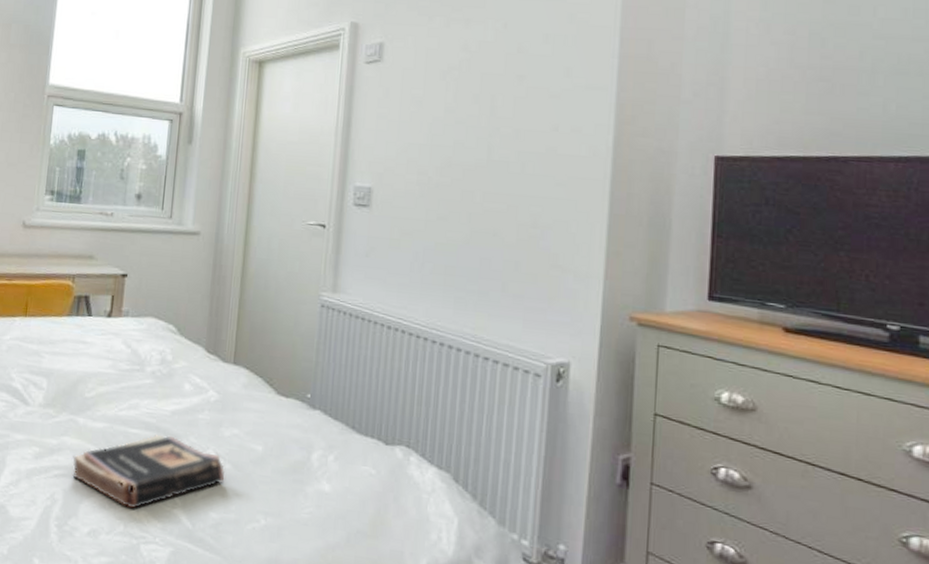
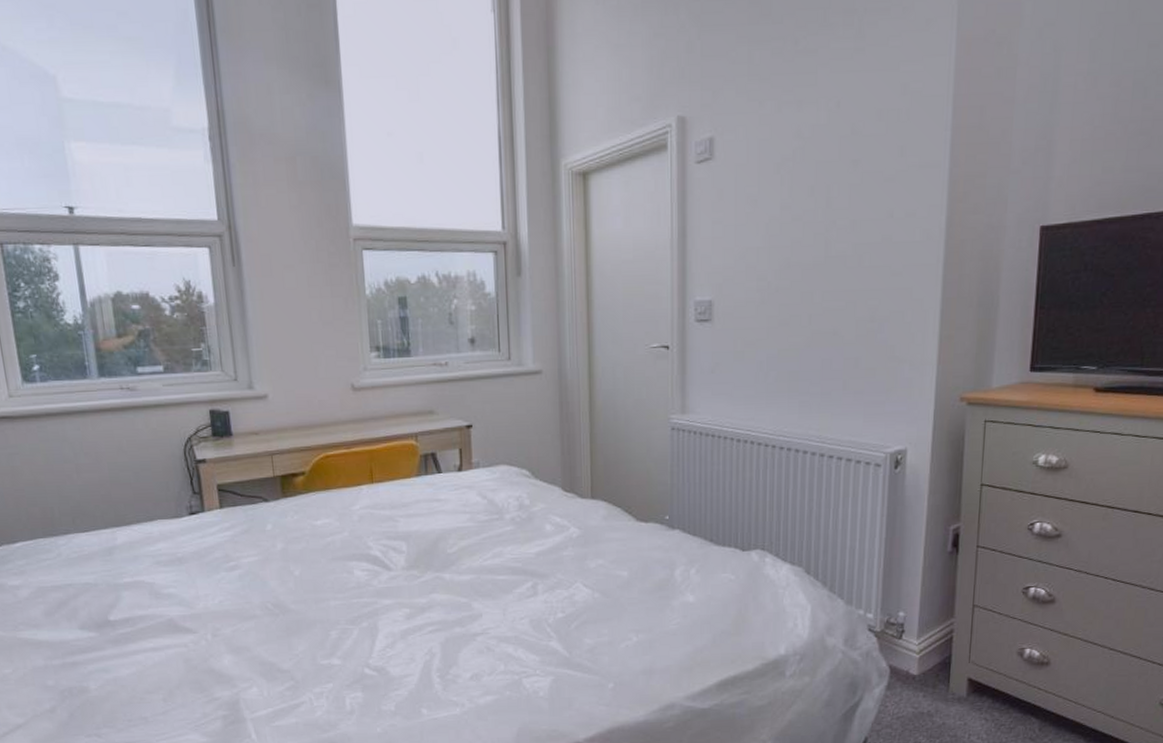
book: present [72,434,225,509] -> none [444,576,595,649]

